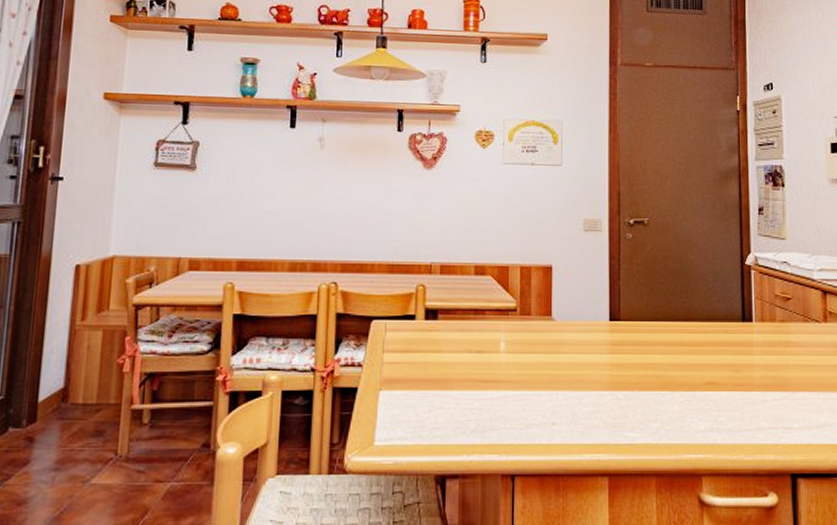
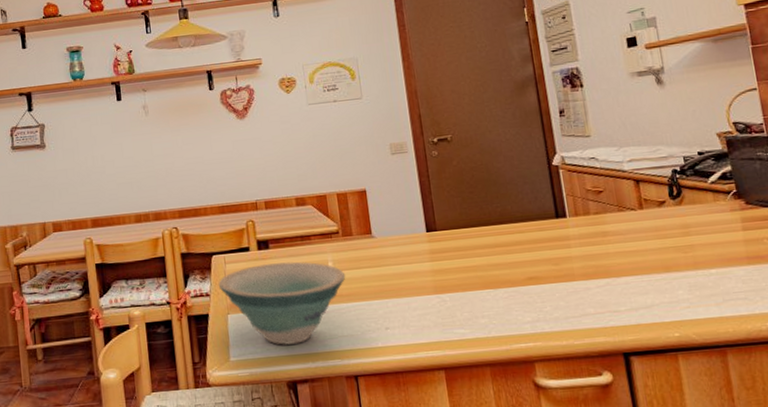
bowl: none [374,335,517,432] -> present [218,261,346,345]

